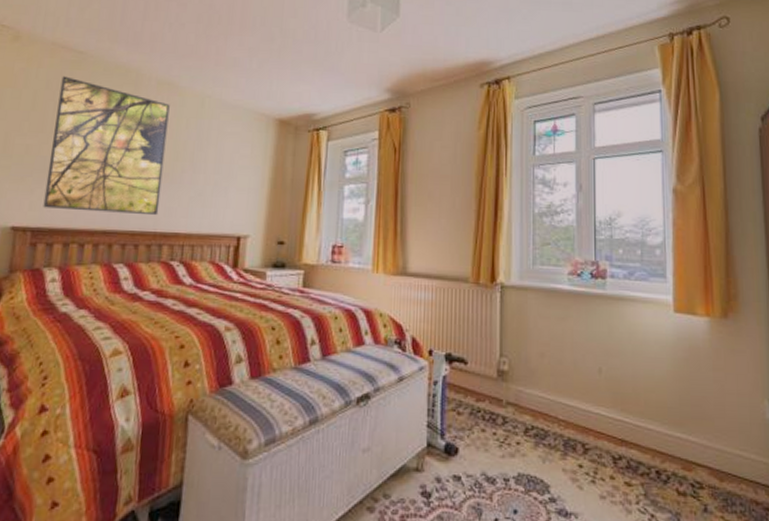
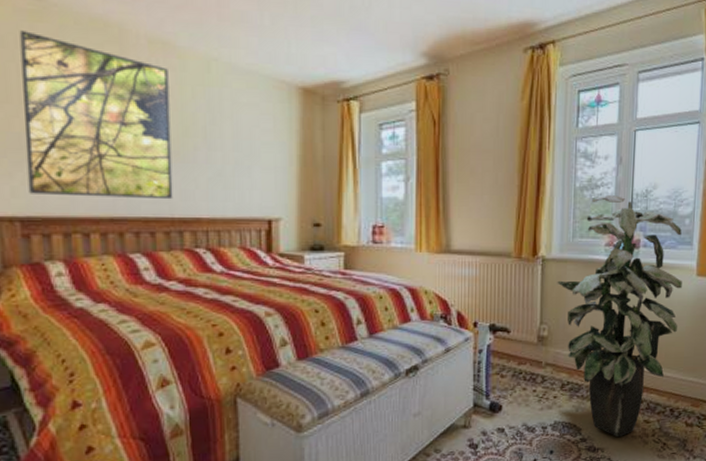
indoor plant: none [517,221,658,502] -> present [557,194,682,438]

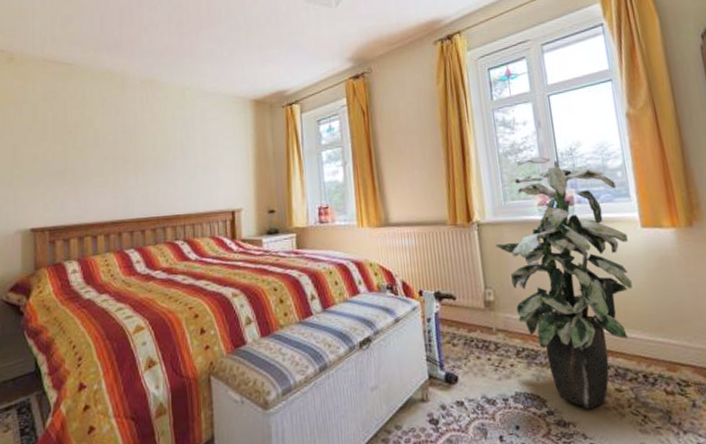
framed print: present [19,30,173,200] -> none [55,87,159,208]

